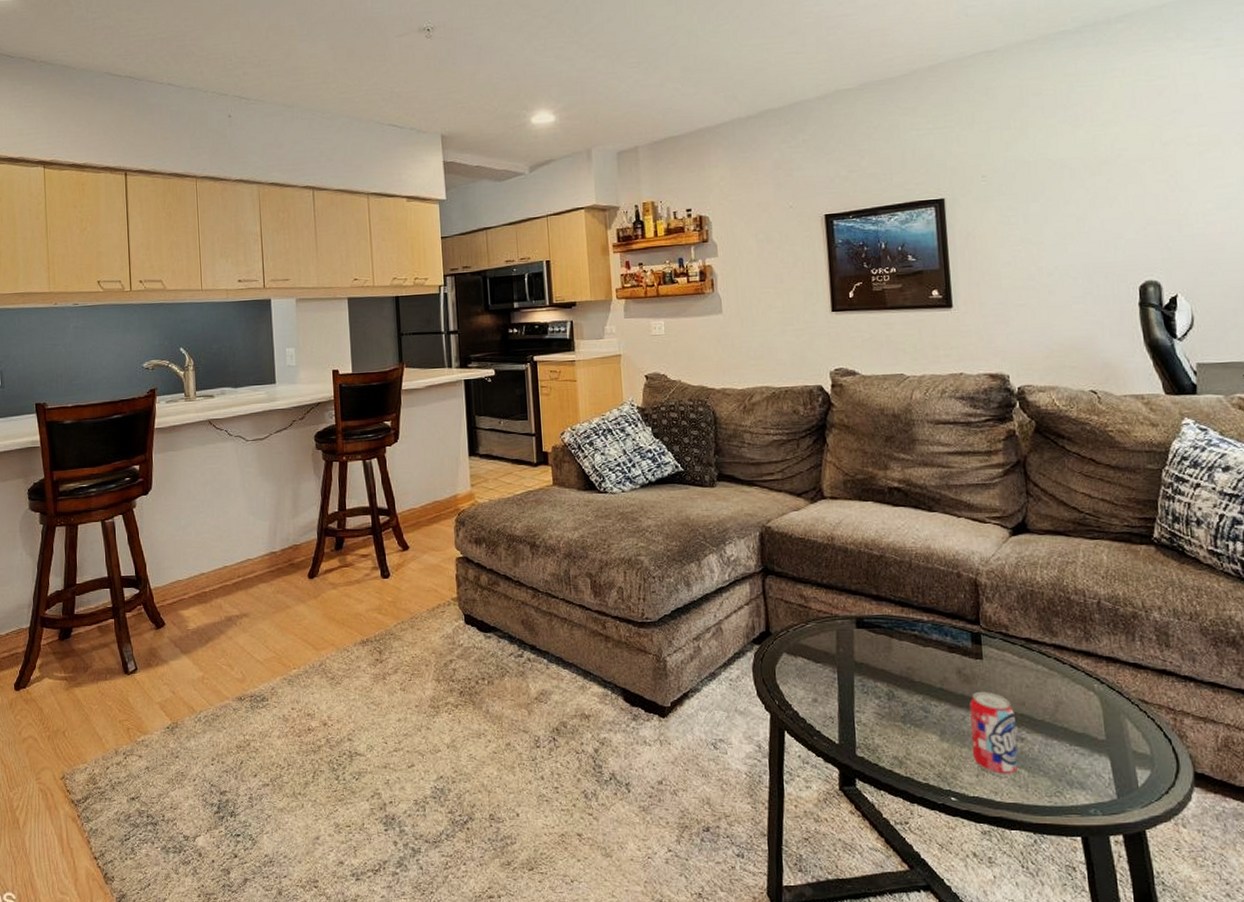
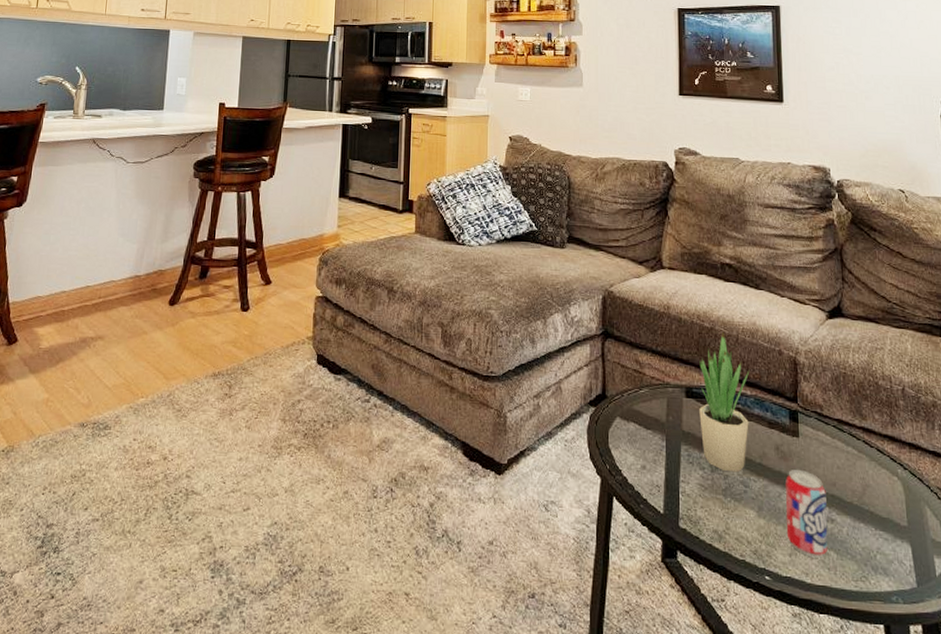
potted plant: none [869,559,927,699] -> present [699,332,750,473]

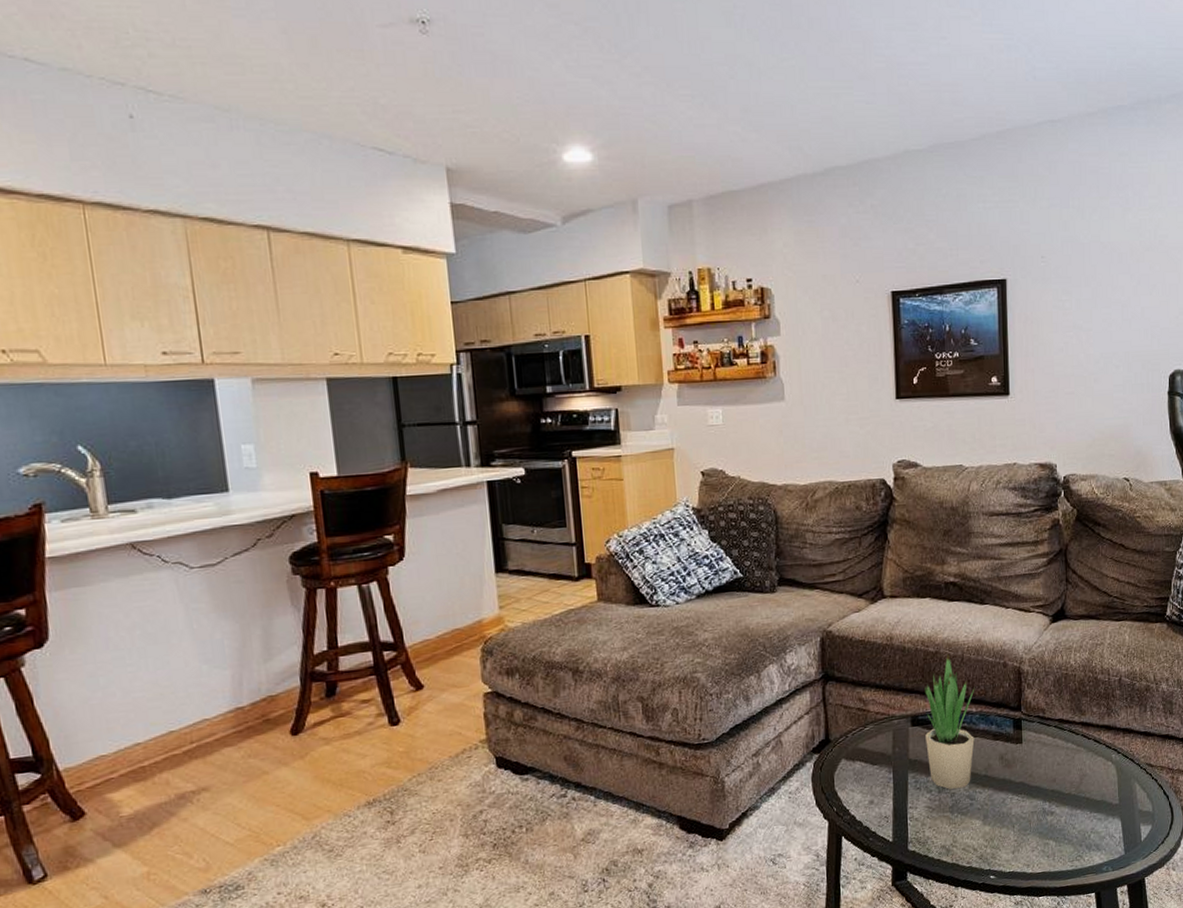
beverage can: present [785,469,828,558] -> none [1009,773,1048,850]

